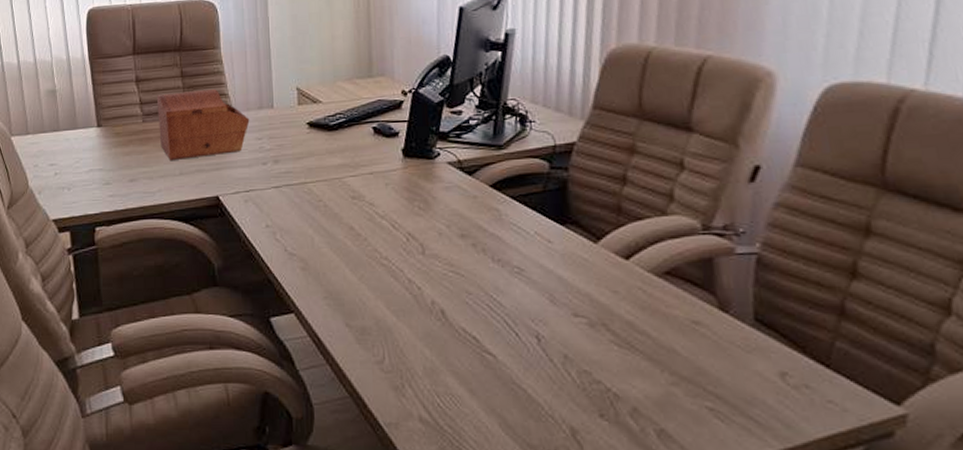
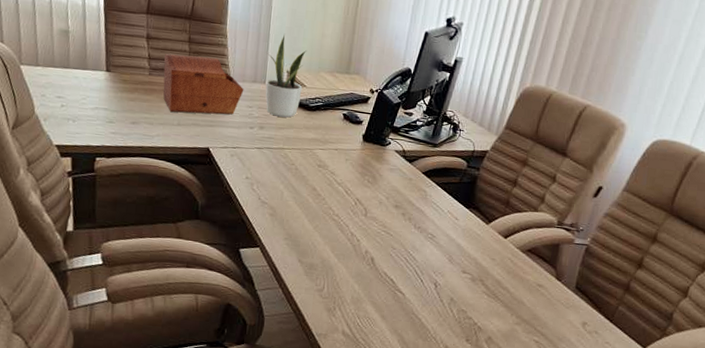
potted plant: none [272,44,318,145] -> present [265,33,306,118]

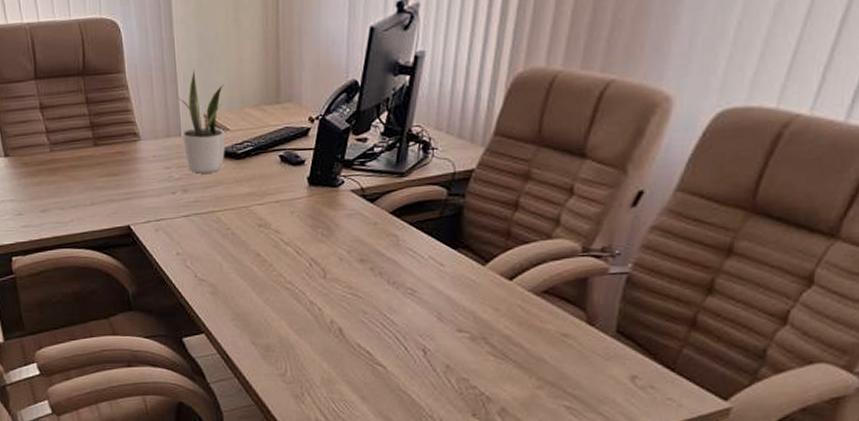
sewing box: present [163,53,244,115] -> none [62,115,158,190]

